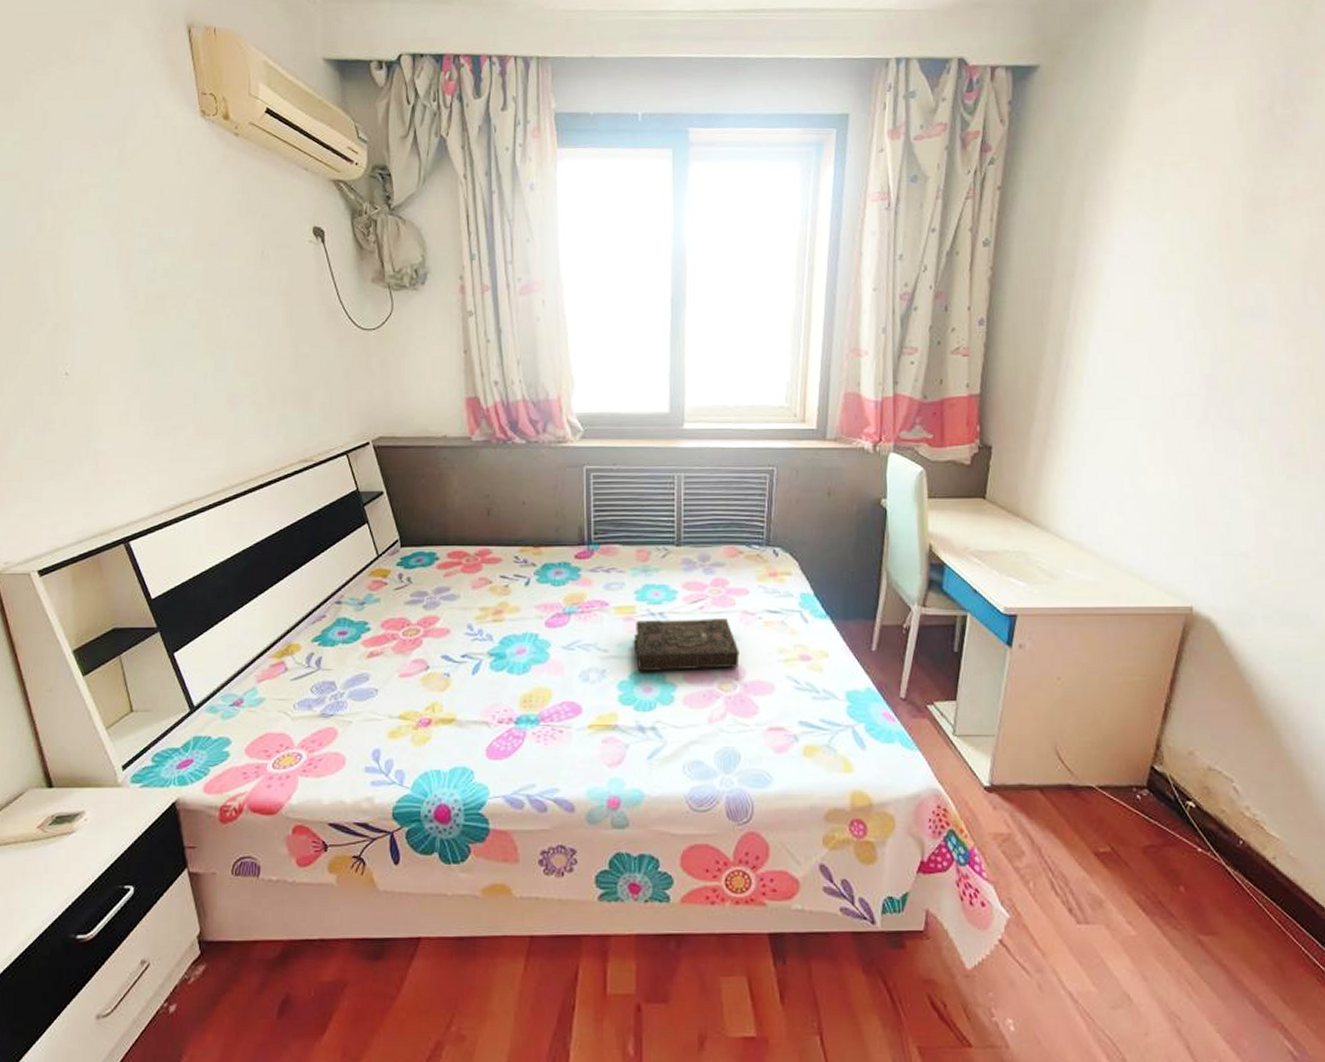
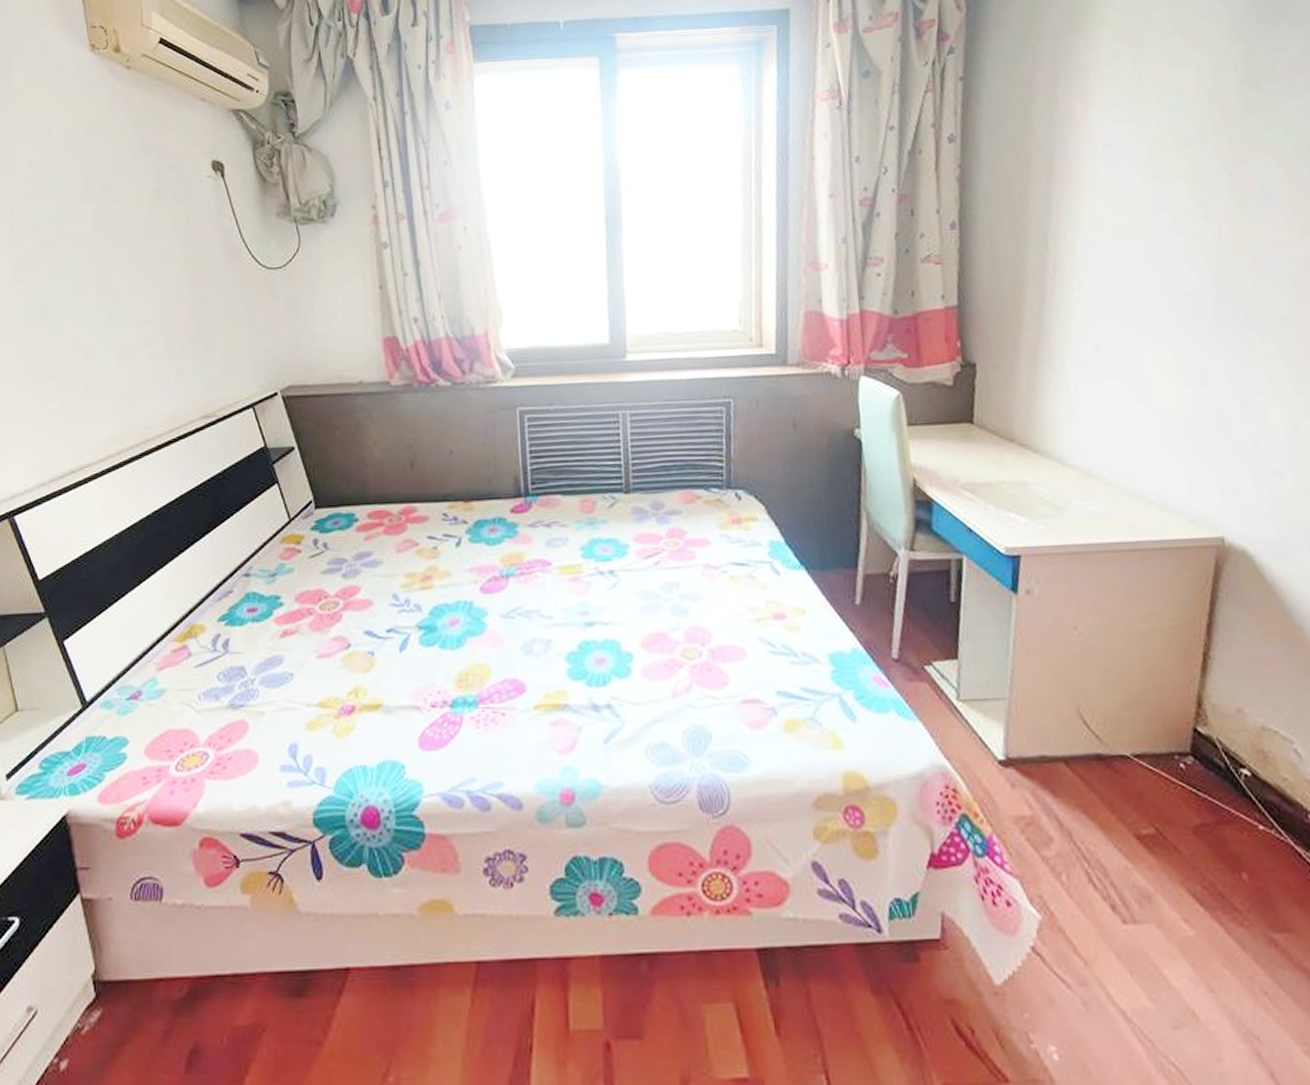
book: present [634,618,740,672] -> none [582,574,704,641]

